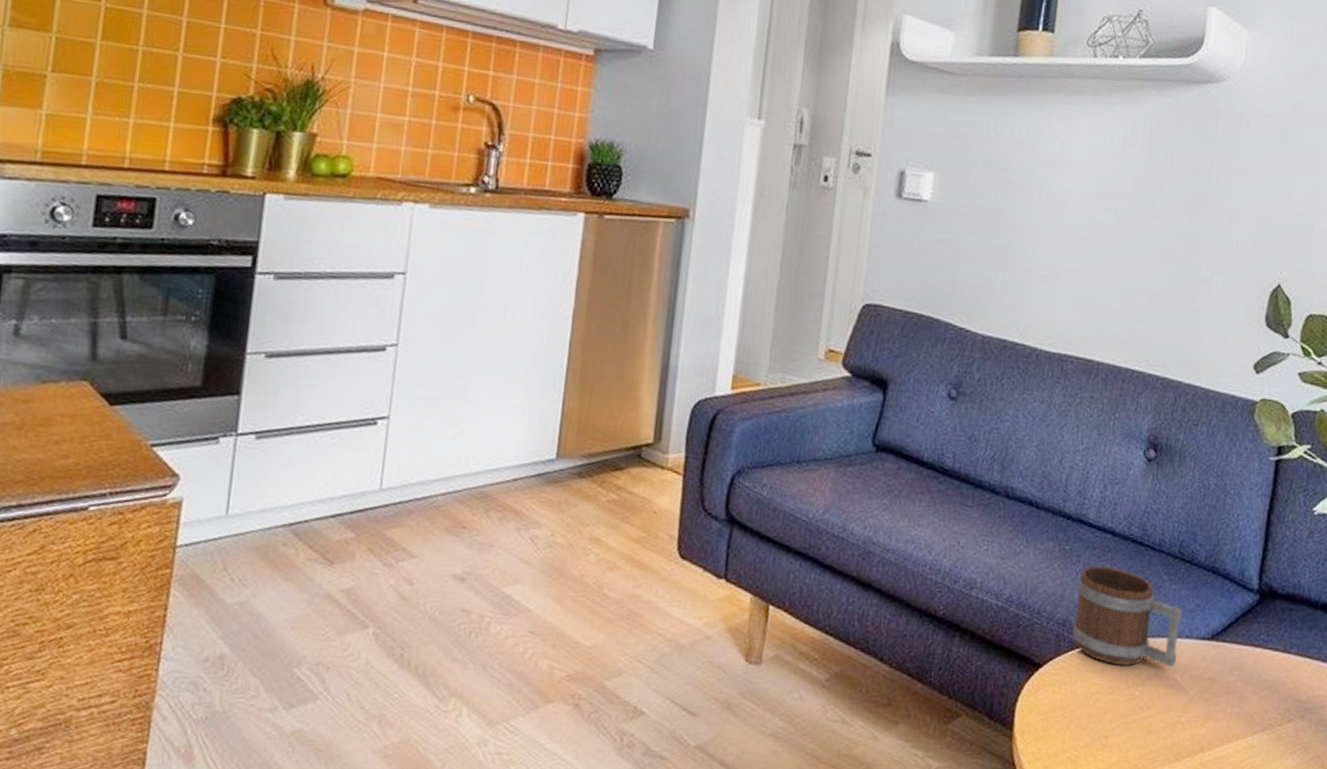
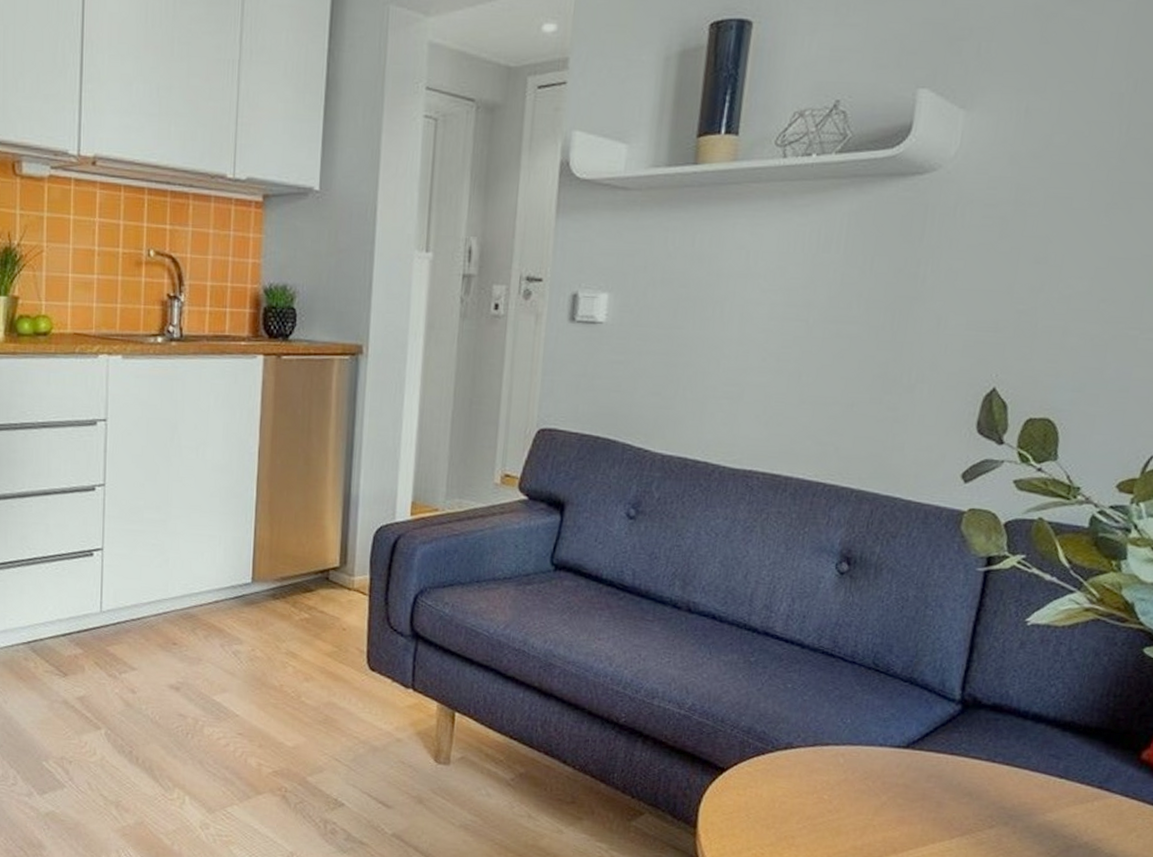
mug: present [1072,565,1182,668] -> none [758,676,875,774]

